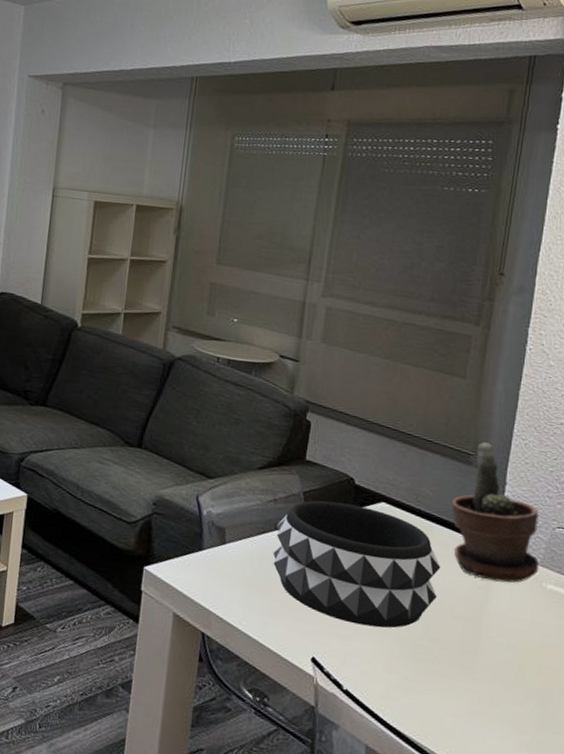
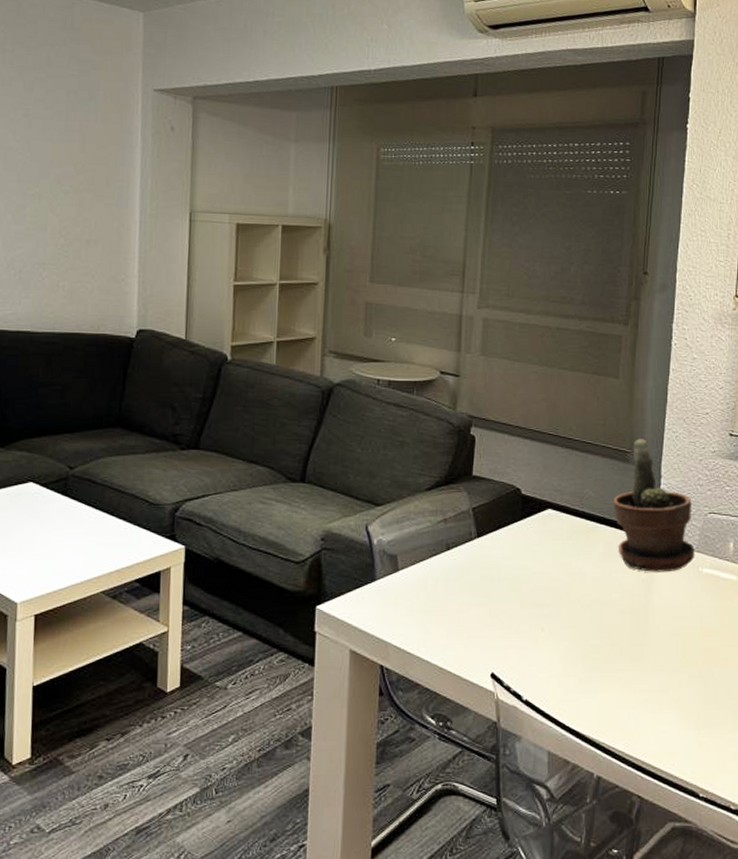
decorative bowl: present [273,500,441,629] -> none [446,514,607,634]

